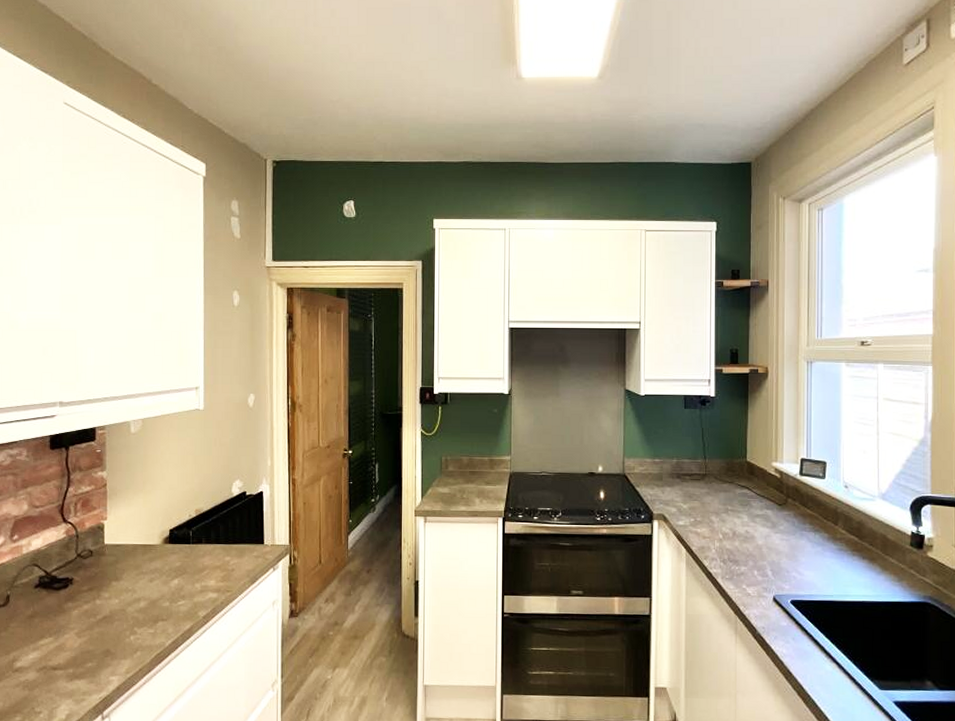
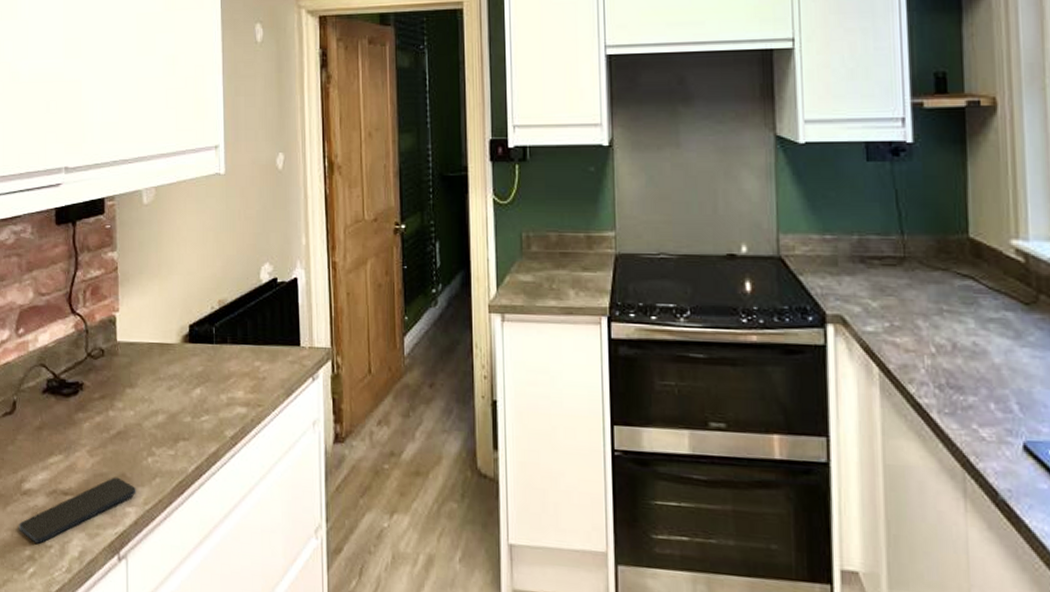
smartphone: none [10,653,119,711] -> present [18,477,136,544]

